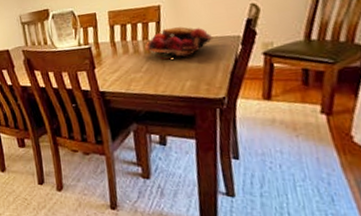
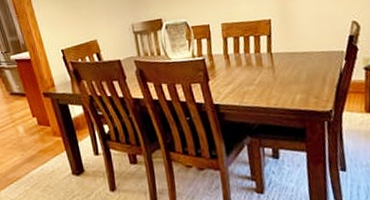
fruit basket: present [145,26,214,60] -> none [257,41,320,73]

